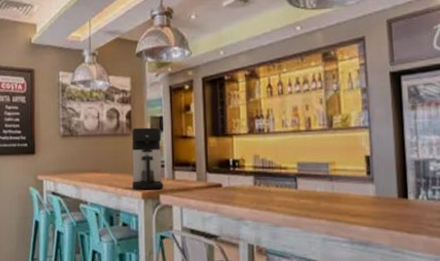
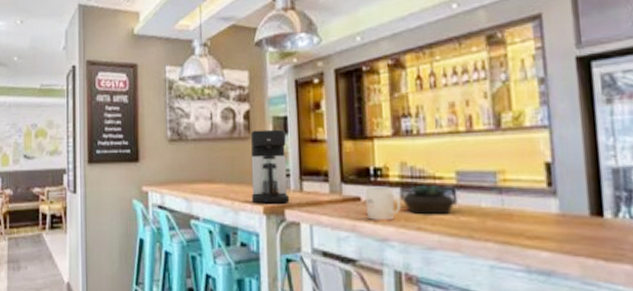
mug: none [225,175,255,204] -> present [365,186,402,221]
succulent plant: none [254,173,297,198] -> present [401,184,456,215]

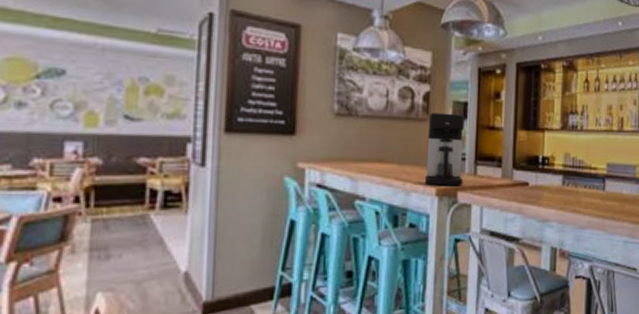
mug: present [365,186,402,221] -> none [532,173,562,204]
succulent plant: present [401,184,456,215] -> none [563,173,605,200]

